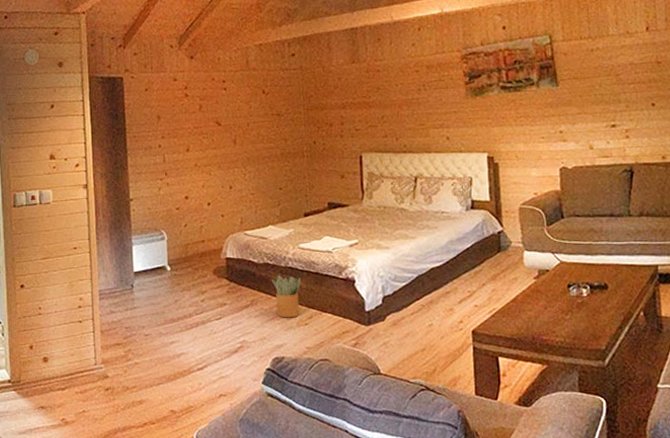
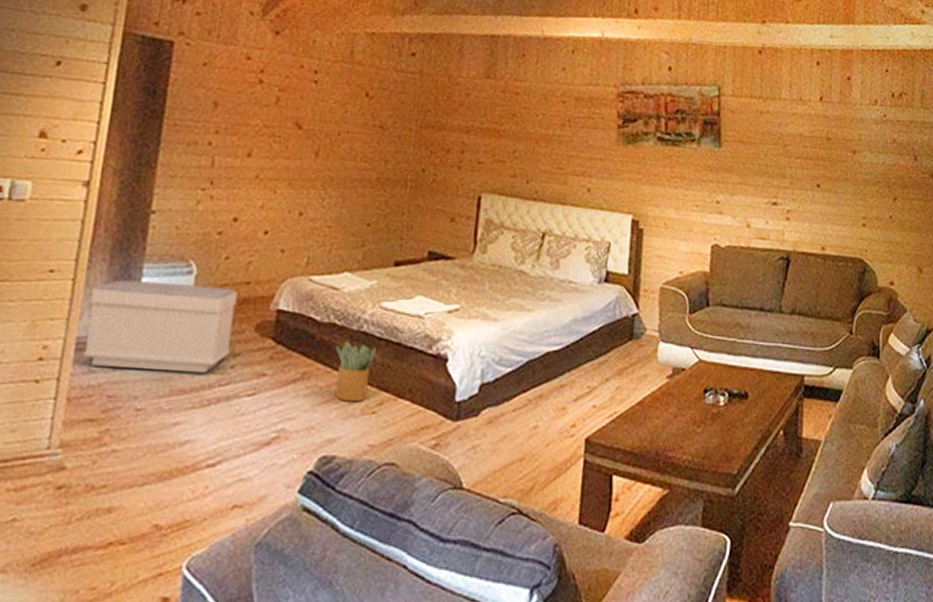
bench: none [102,246,199,308] -> present [83,280,238,374]

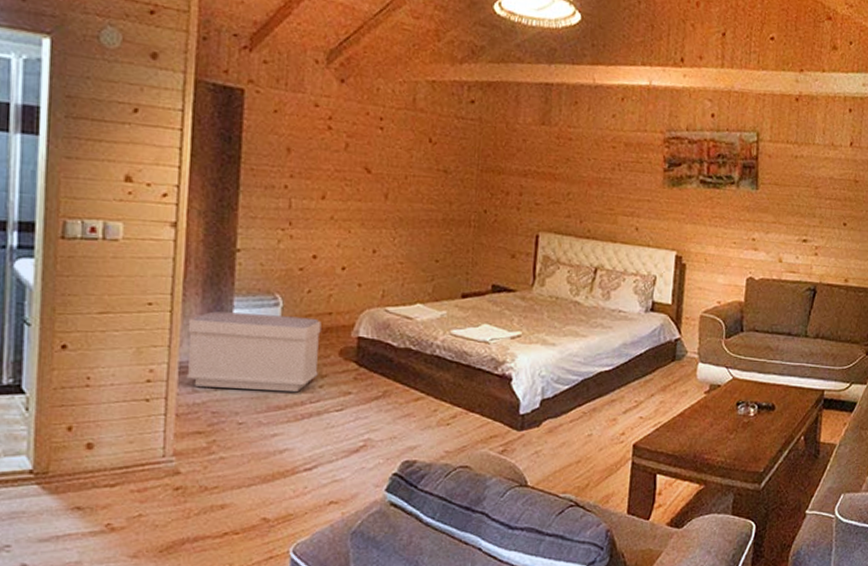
potted plant: present [335,341,377,402] -> none [412,364,449,416]

